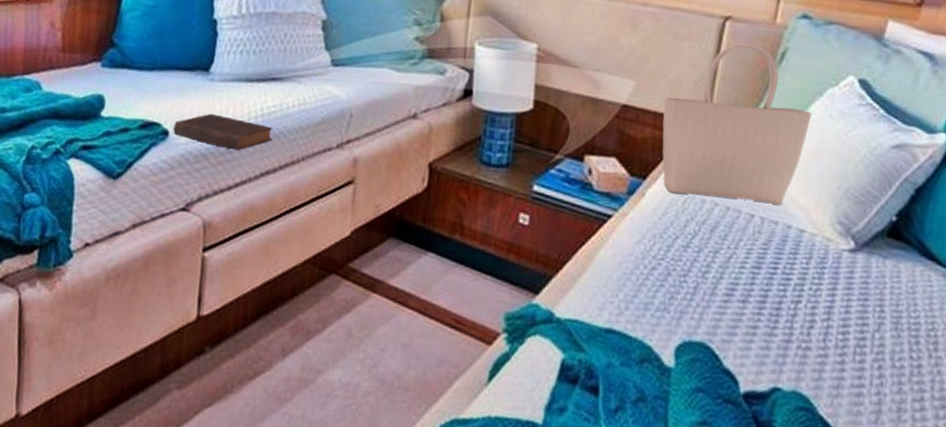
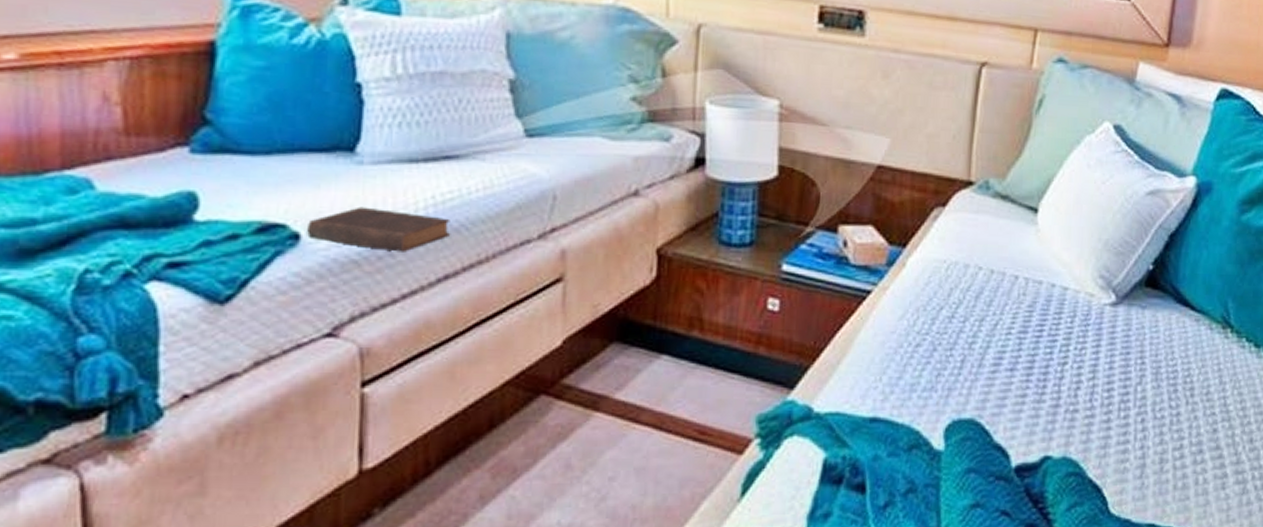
tote bag: present [662,42,812,205] -> none [921,90,1071,263]

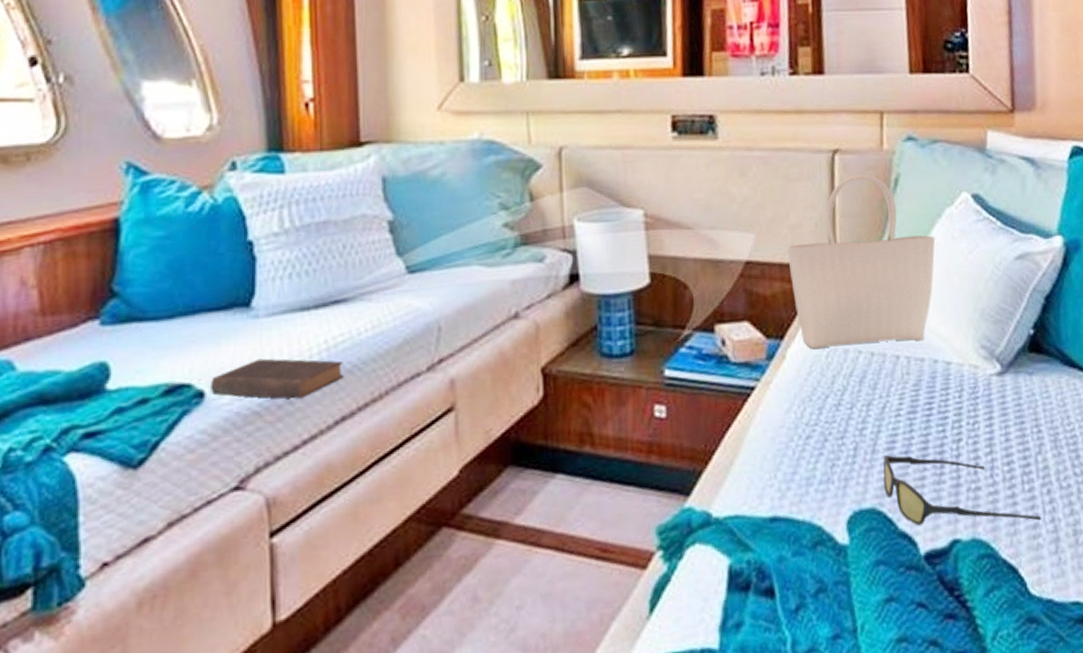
tote bag: none [921,90,1071,263] -> present [787,174,936,349]
sunglasses: none [985,370,1132,447] -> present [883,455,1042,525]

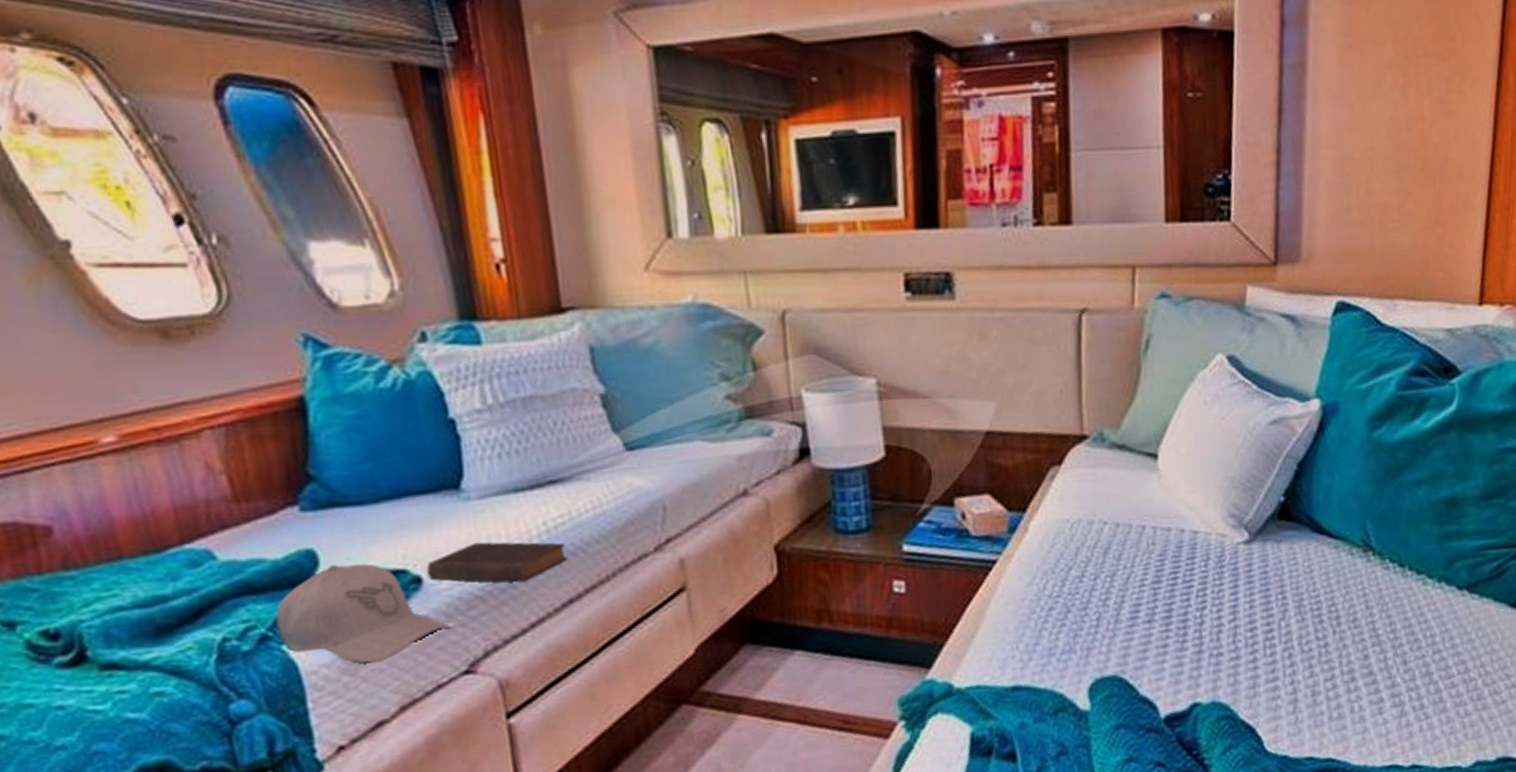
baseball cap: none [62,377,227,478] -> present [275,563,452,664]
tote bag: present [787,174,936,349] -> none [1030,335,1187,521]
sunglasses: present [883,455,1042,525] -> none [1125,624,1282,691]

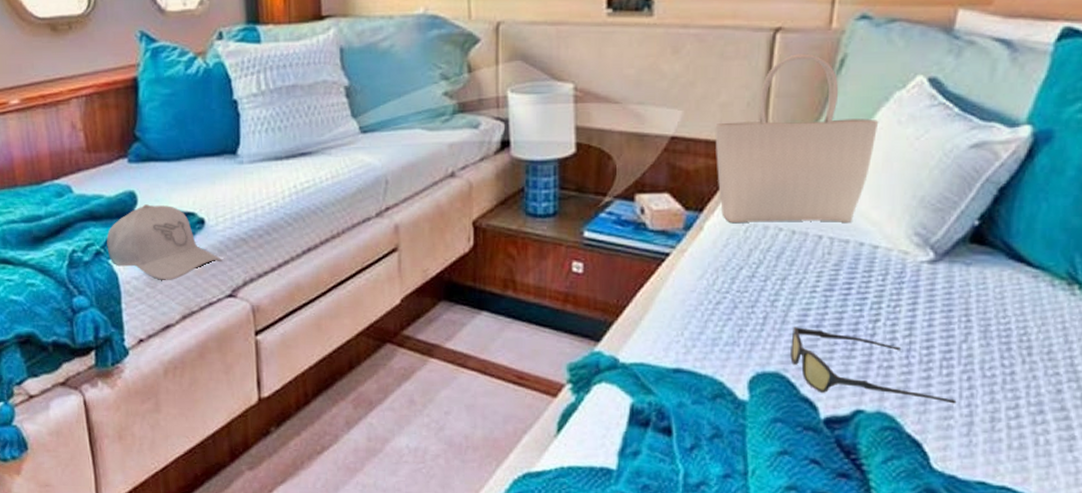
book: present [427,542,569,583] -> none [209,197,310,231]
tote bag: none [1030,335,1187,521] -> present [715,53,879,224]
sunglasses: none [1125,624,1282,691] -> present [790,327,957,404]

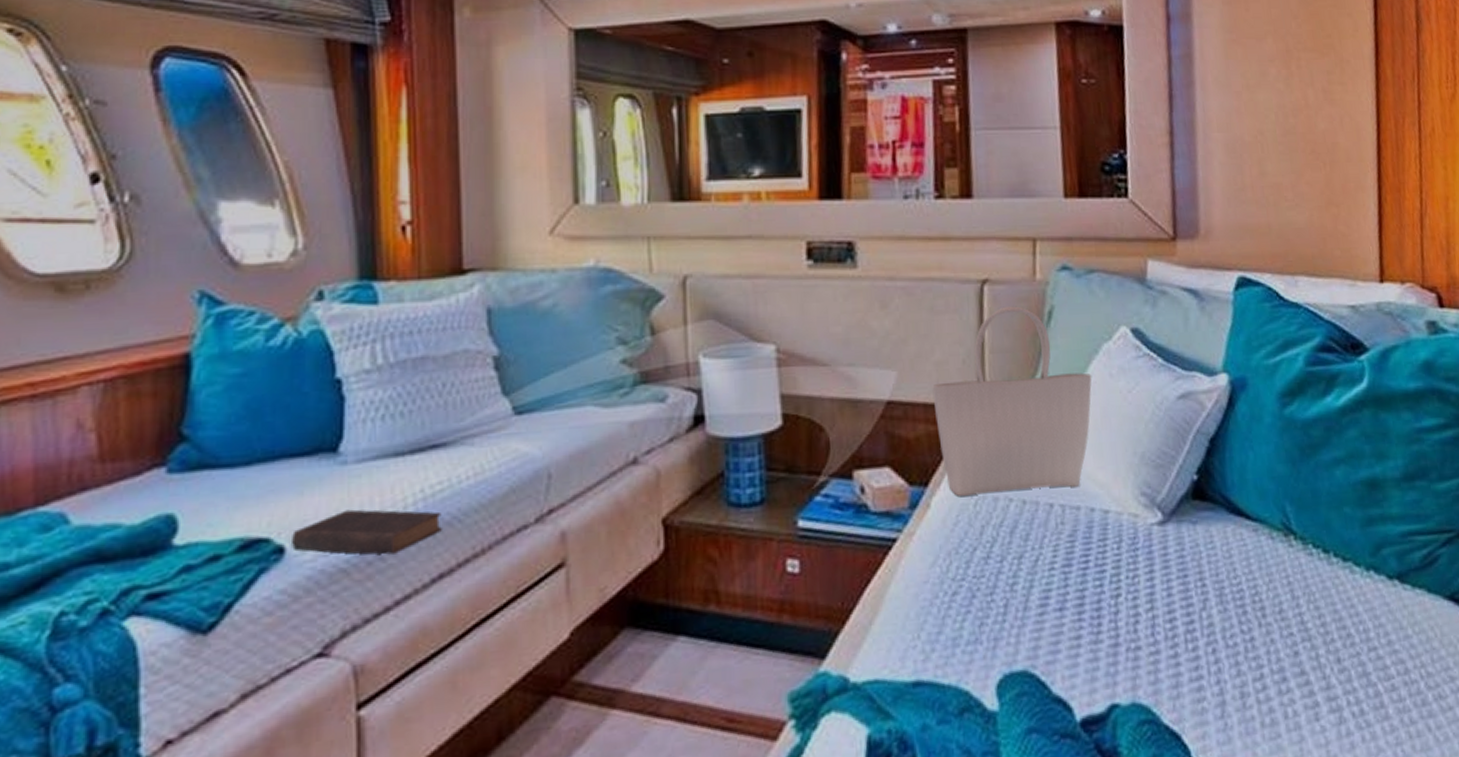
baseball cap: present [107,204,222,281] -> none [121,531,310,645]
book: none [209,197,310,231] -> present [292,509,443,555]
sunglasses: present [790,327,957,404] -> none [1035,612,1207,689]

